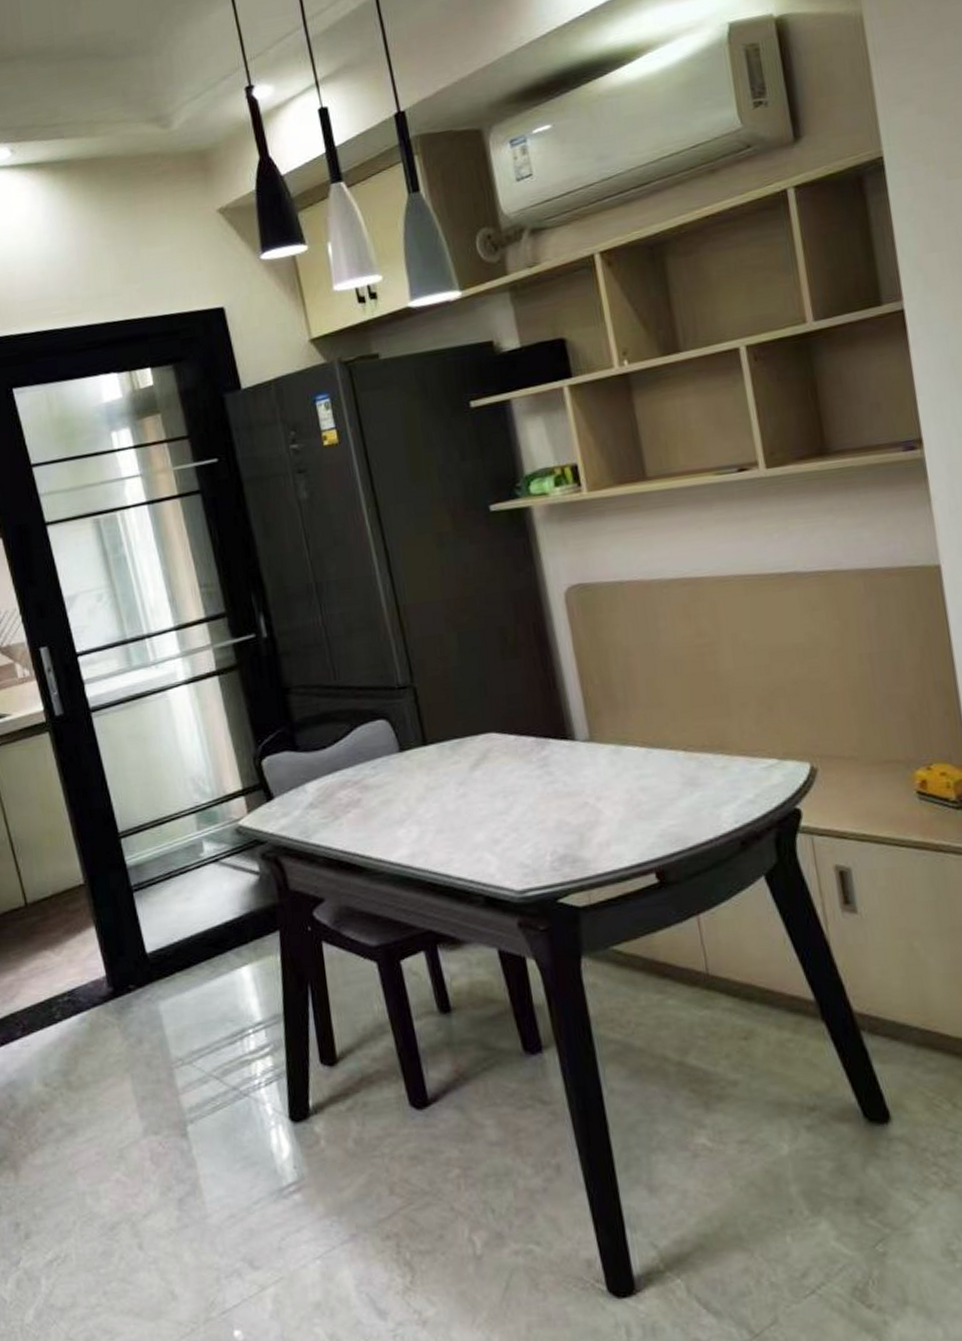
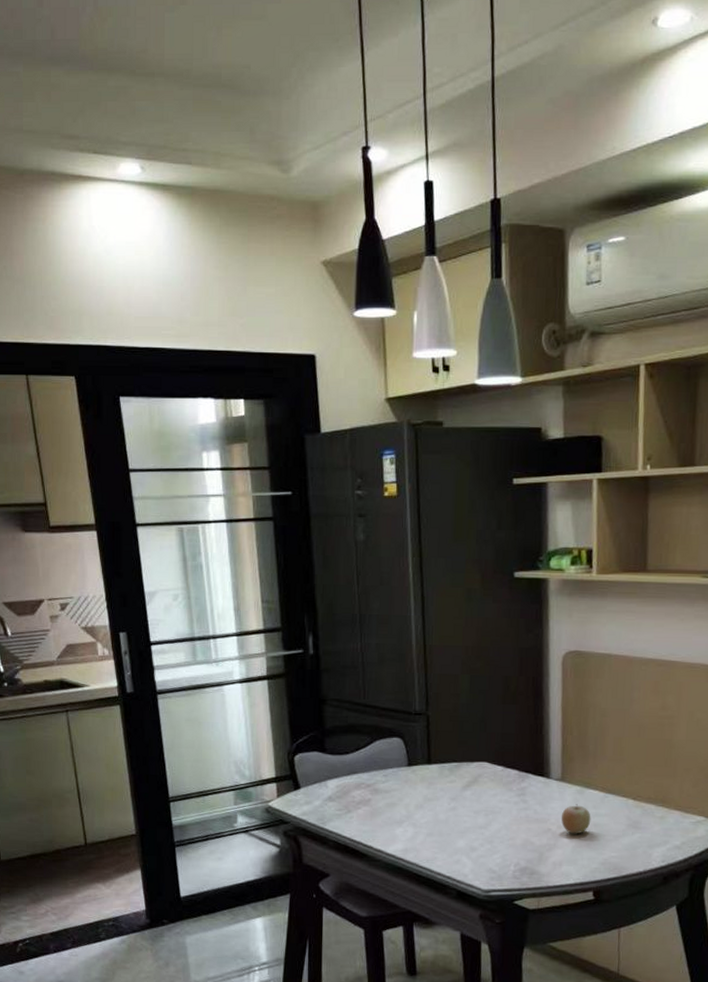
fruit: none [597,767,637,805] -> present [561,804,591,834]

